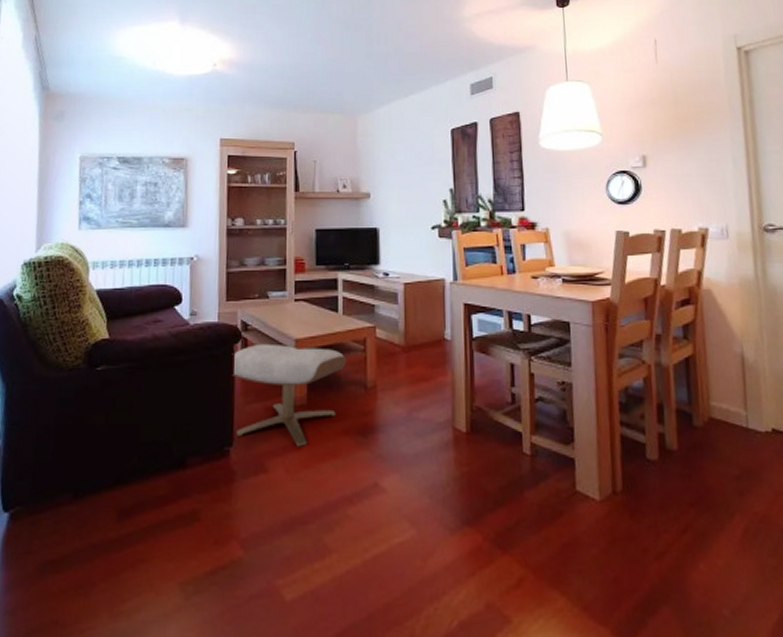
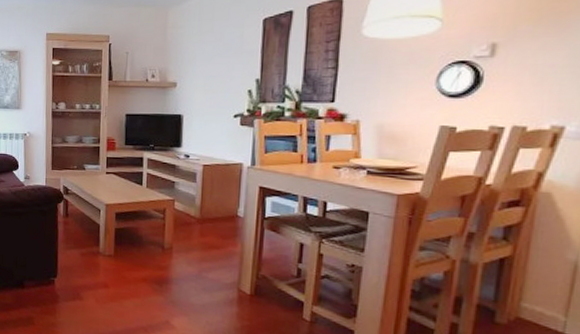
ottoman: present [232,343,346,447] -> none [56,205,147,286]

